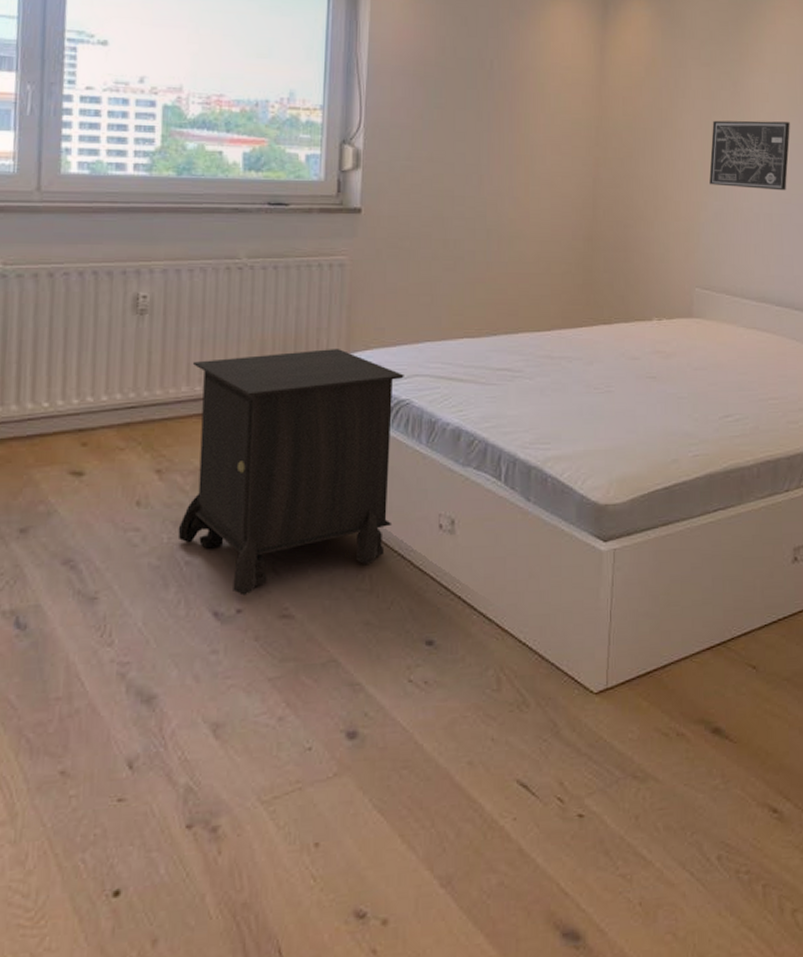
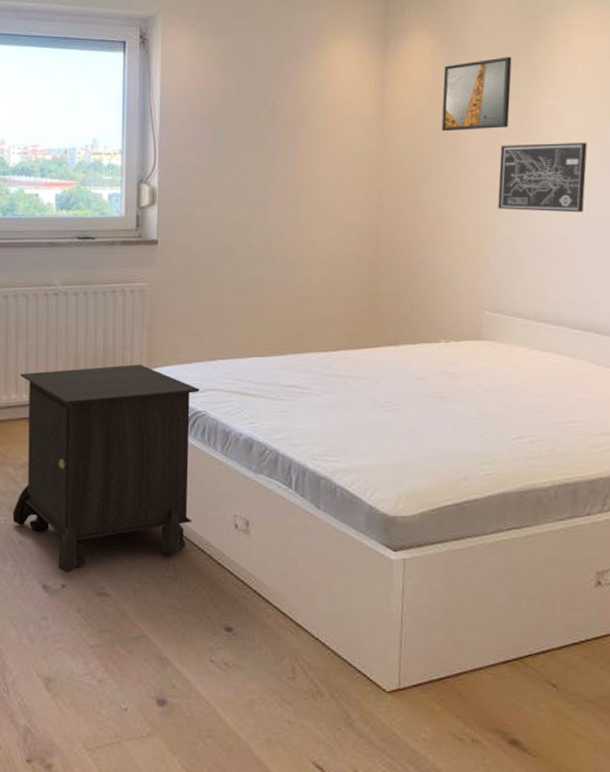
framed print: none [657,32,724,104] -> present [441,57,512,132]

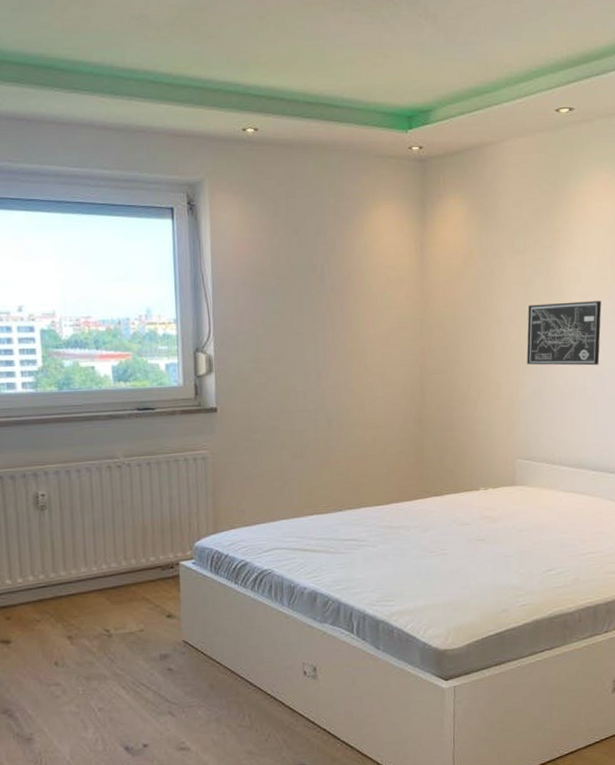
nightstand: present [12,365,200,573] -> none [87,530,265,734]
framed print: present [441,57,512,132] -> none [476,221,537,294]

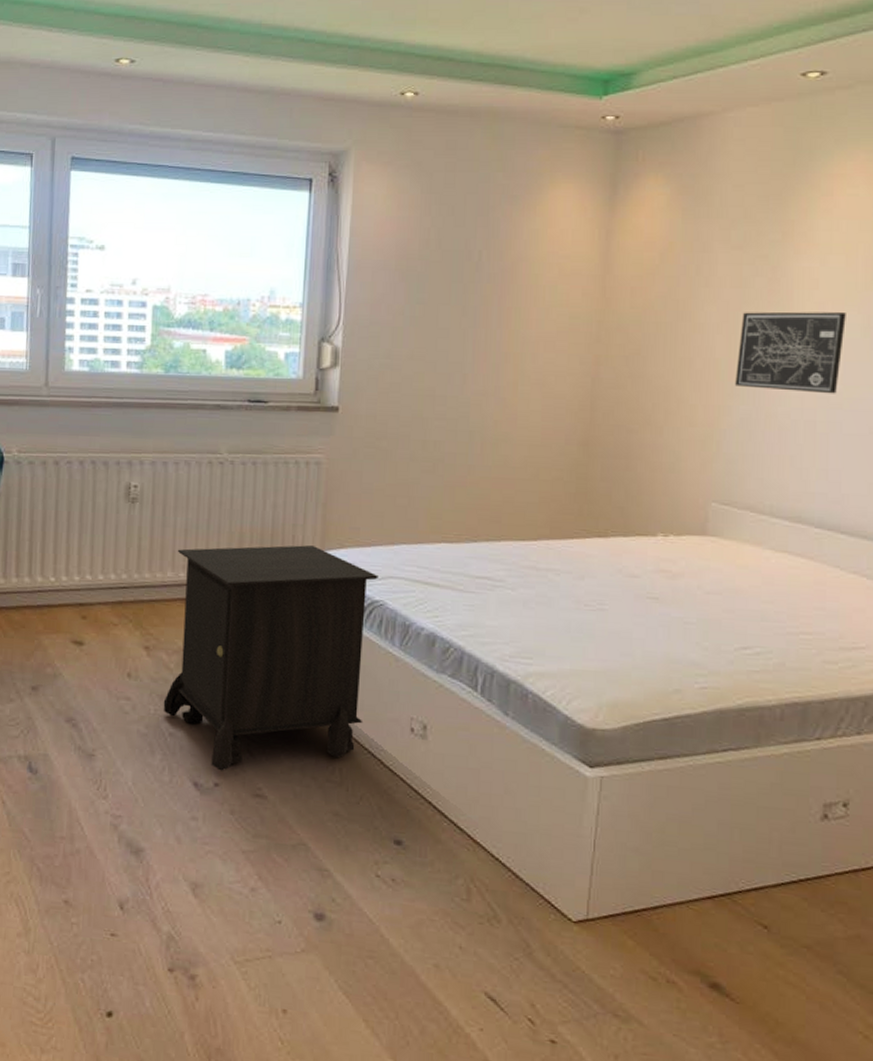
nightstand: none [87,530,265,734] -> present [163,545,378,771]

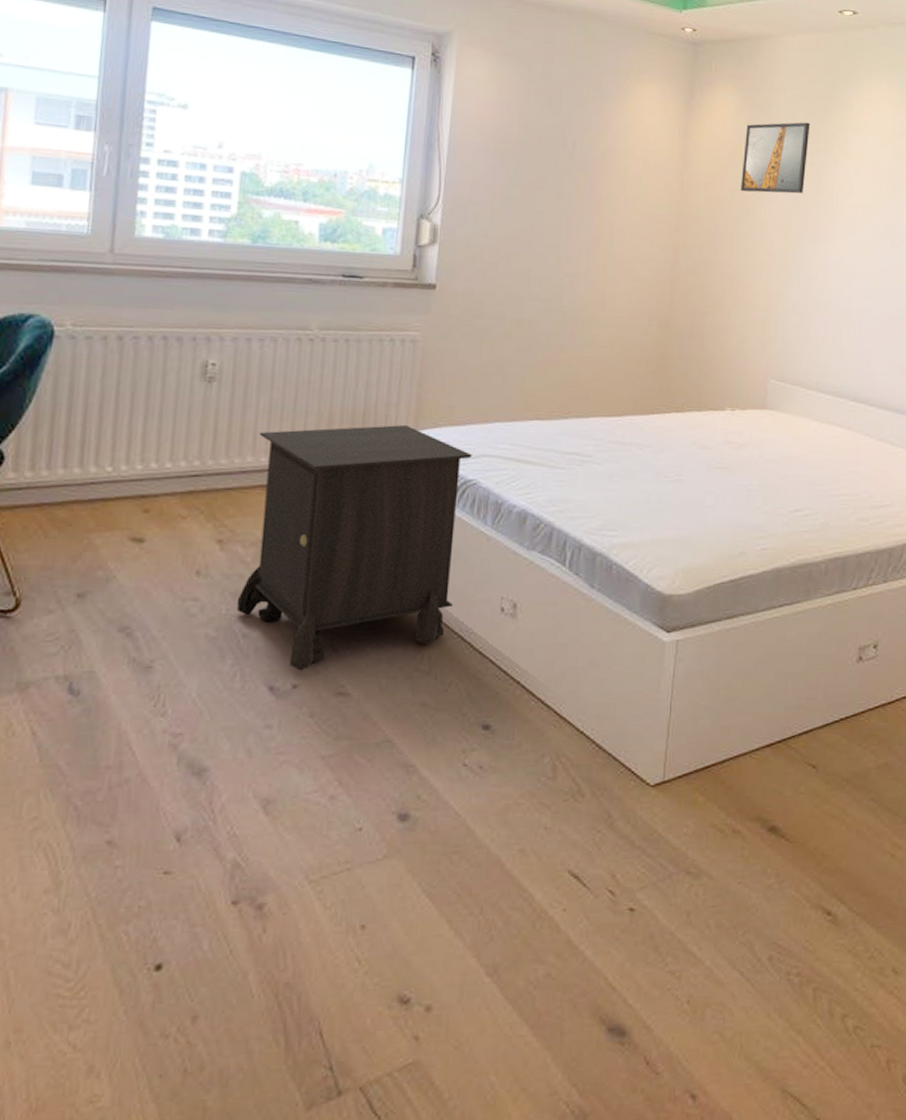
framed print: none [673,209,763,295] -> present [740,122,810,194]
wall art: present [735,311,846,394] -> none [789,210,873,285]

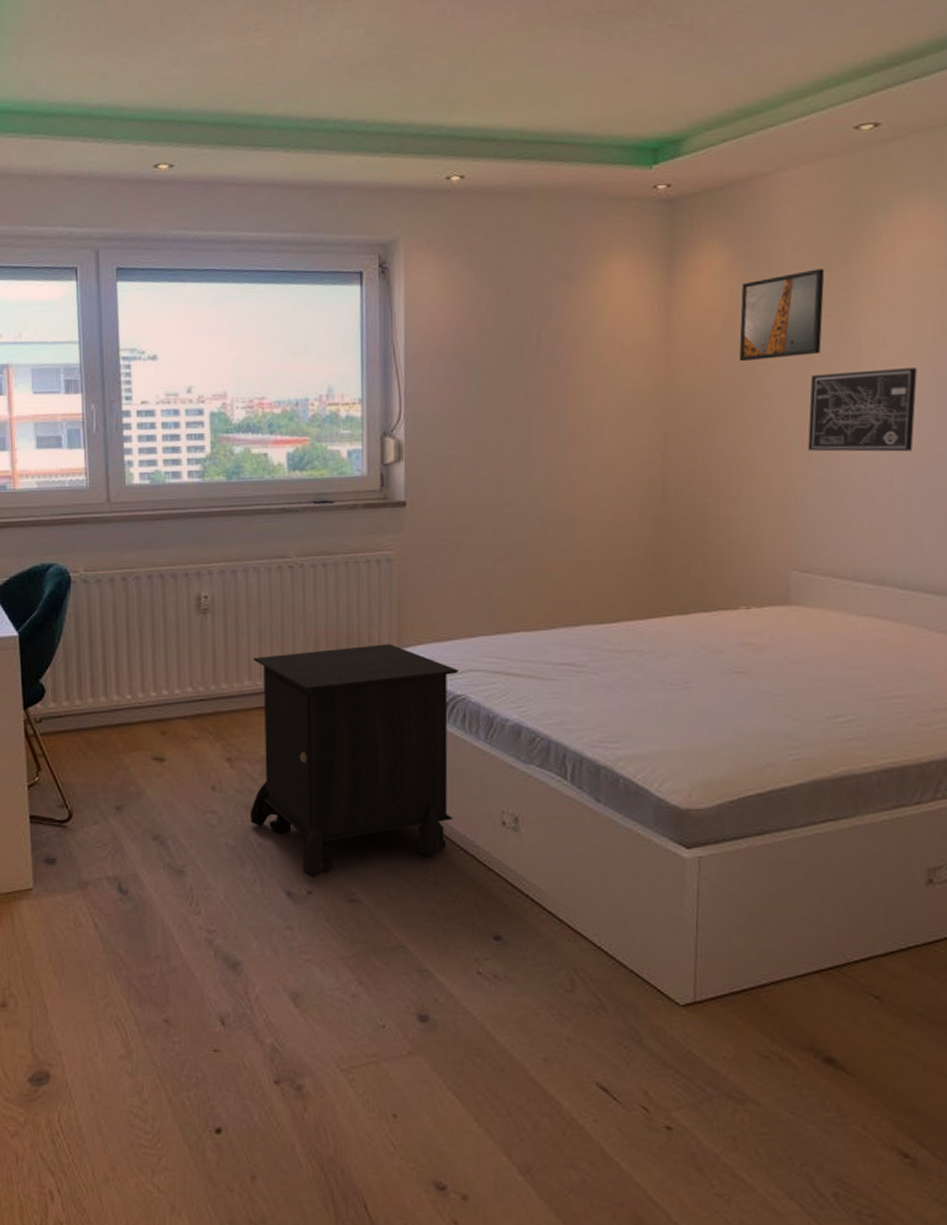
wall art: none [789,210,873,285] -> present [808,368,917,452]

